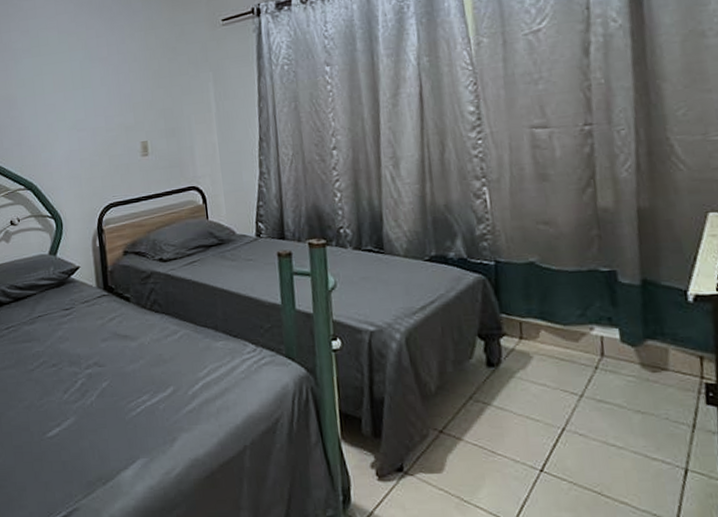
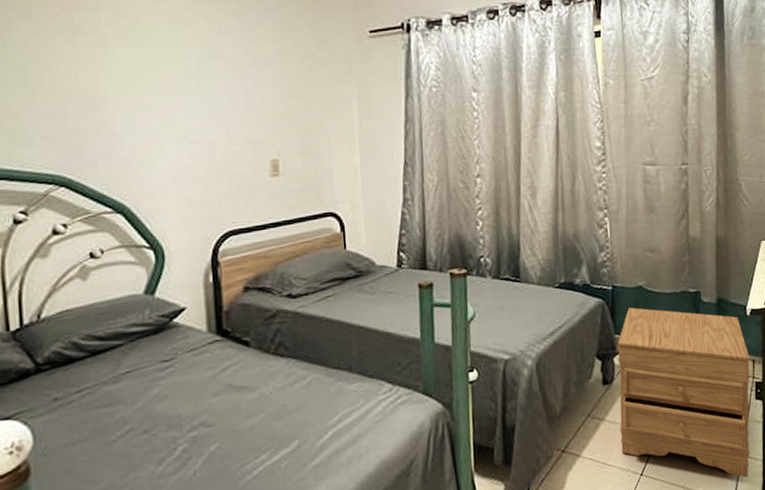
nightstand: none [504,285,700,496] -> present [617,307,750,478]

